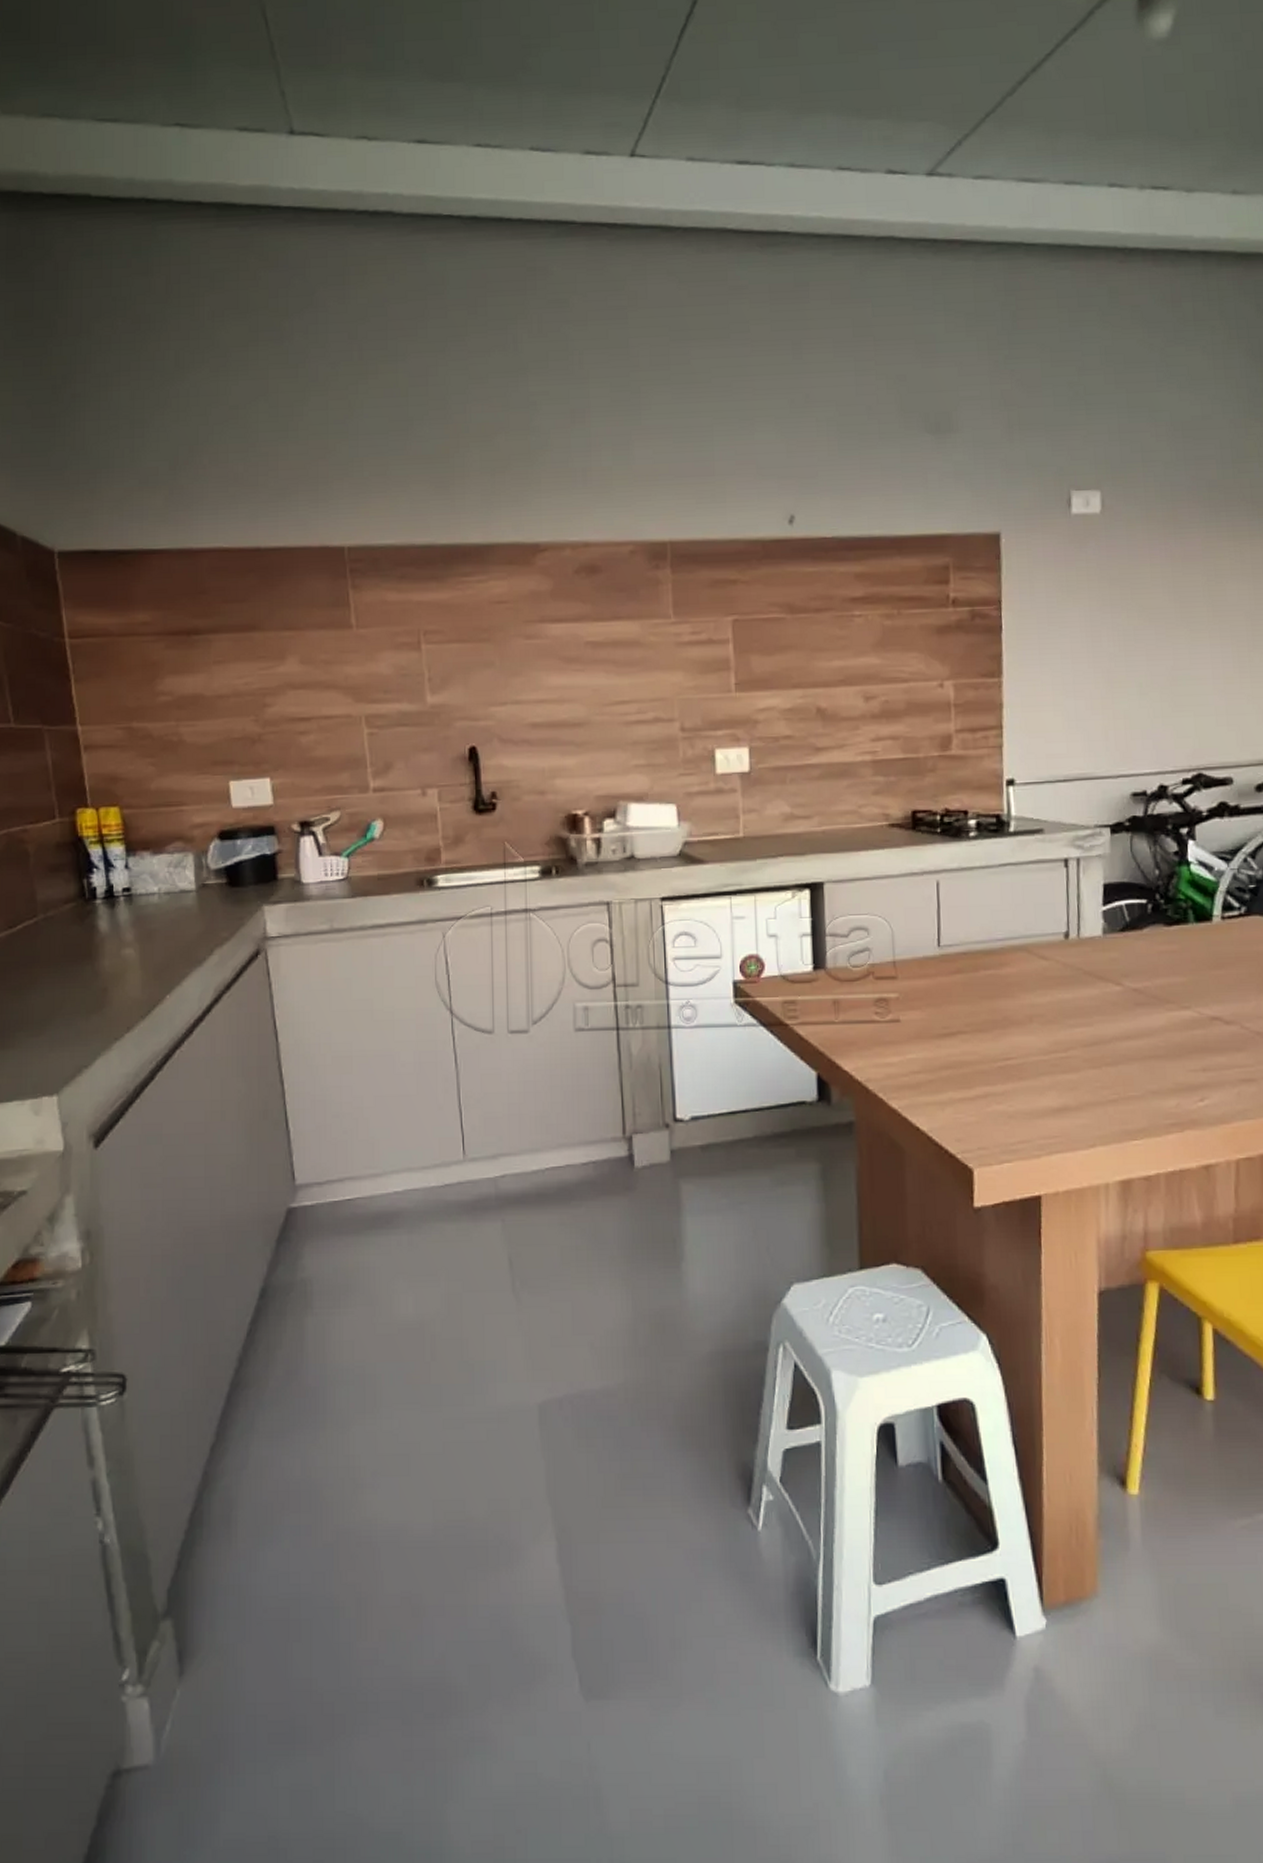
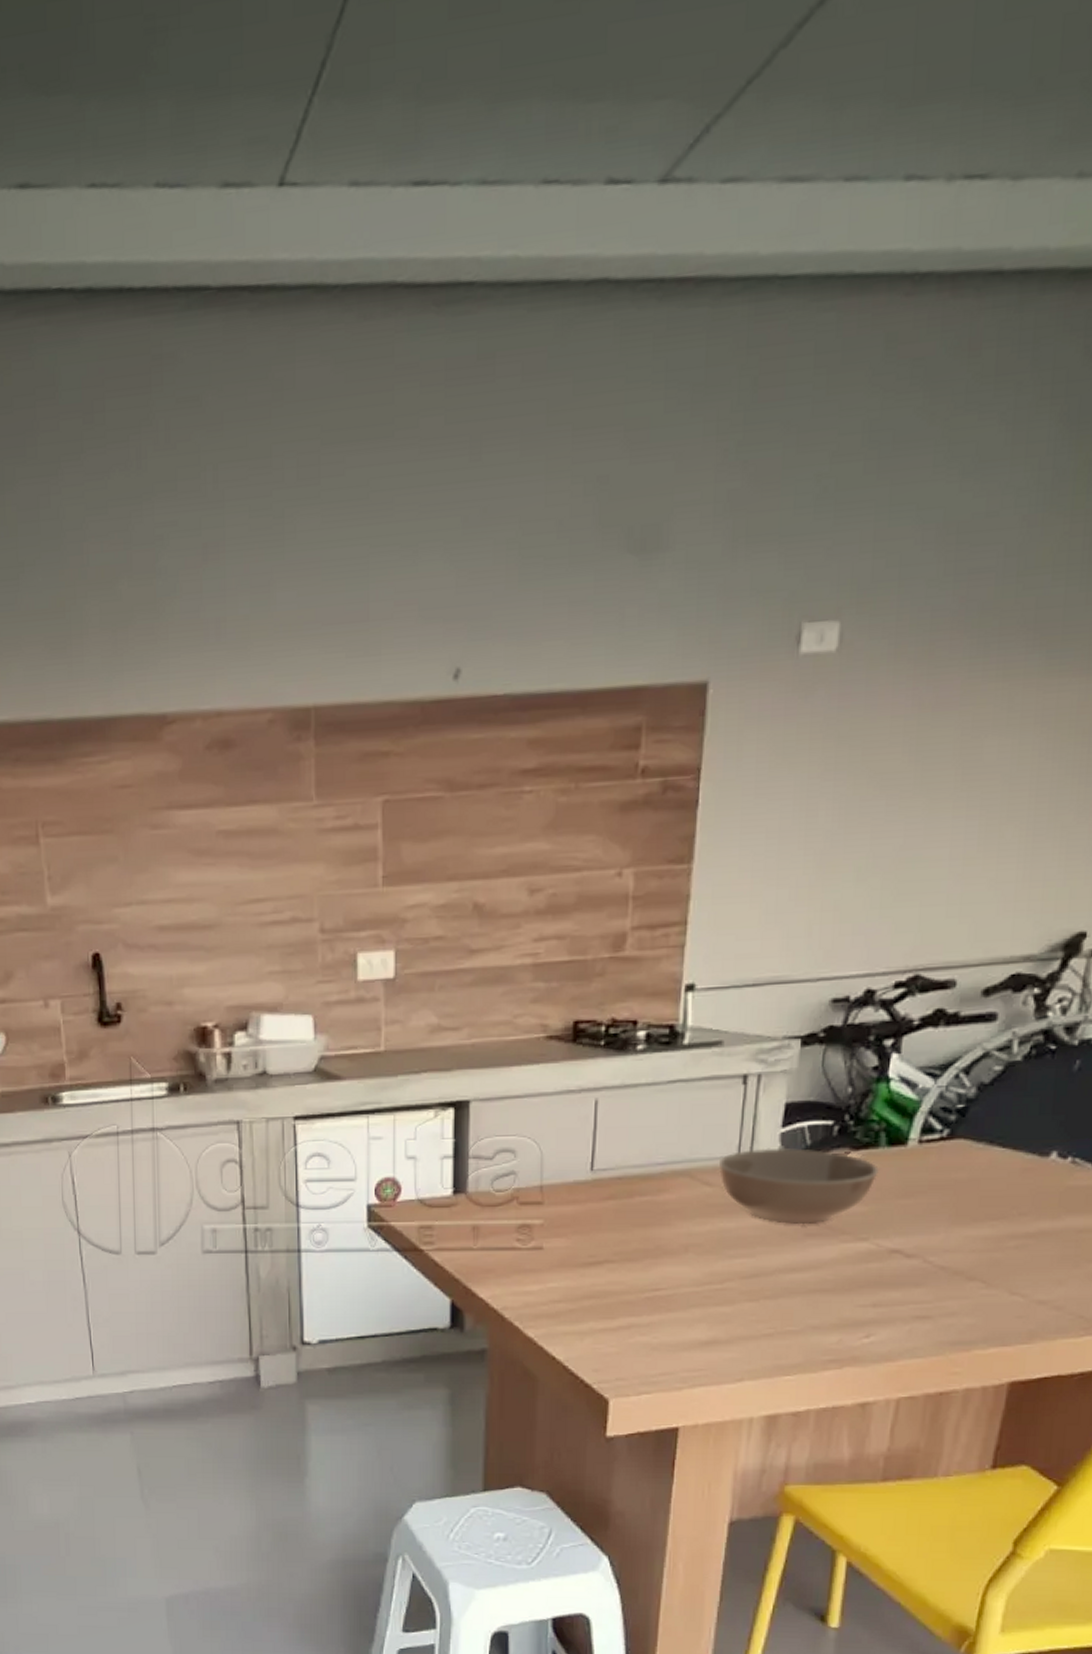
bowl: none [1051,924,1192,995] -> present [718,1147,880,1225]

